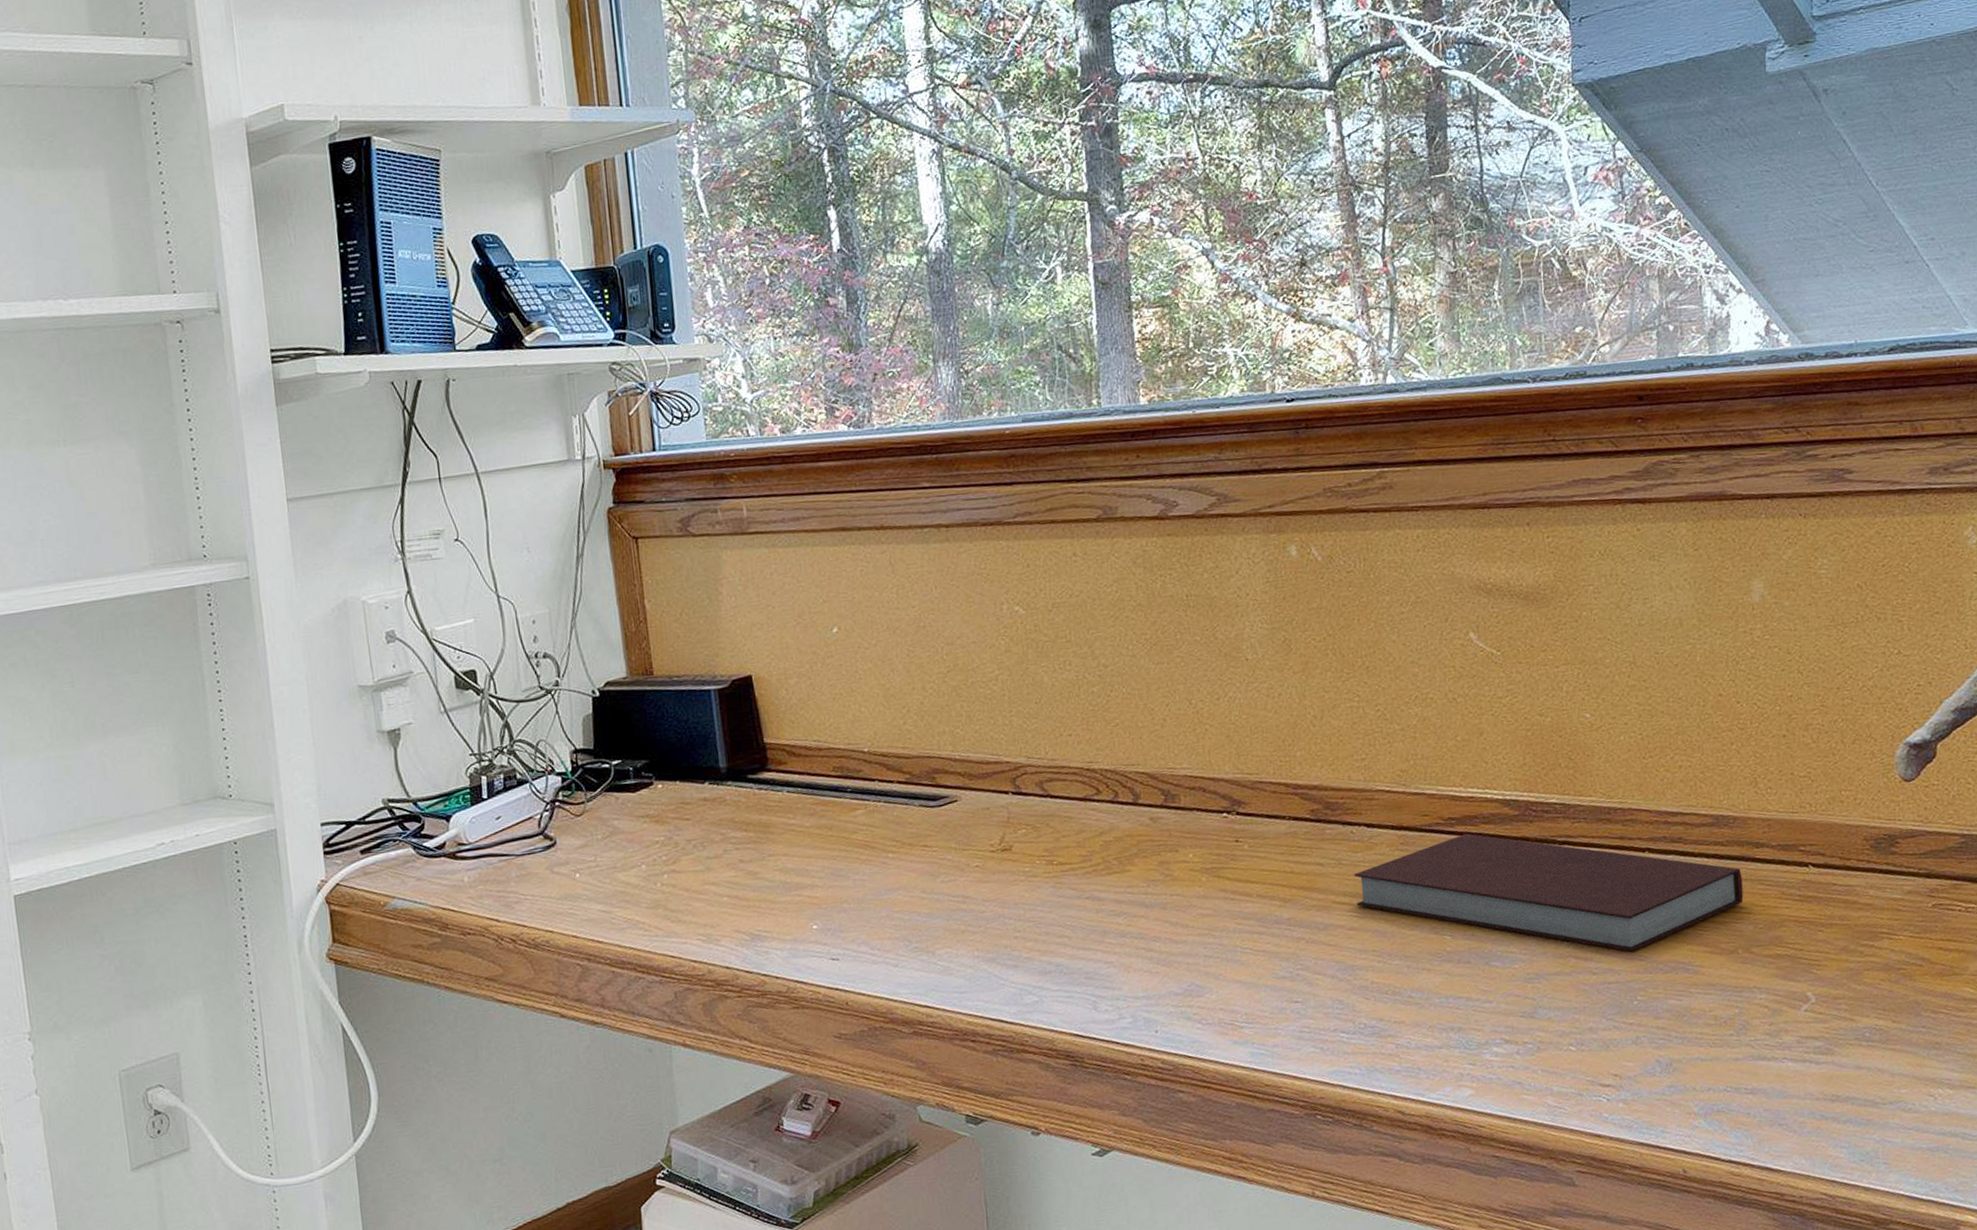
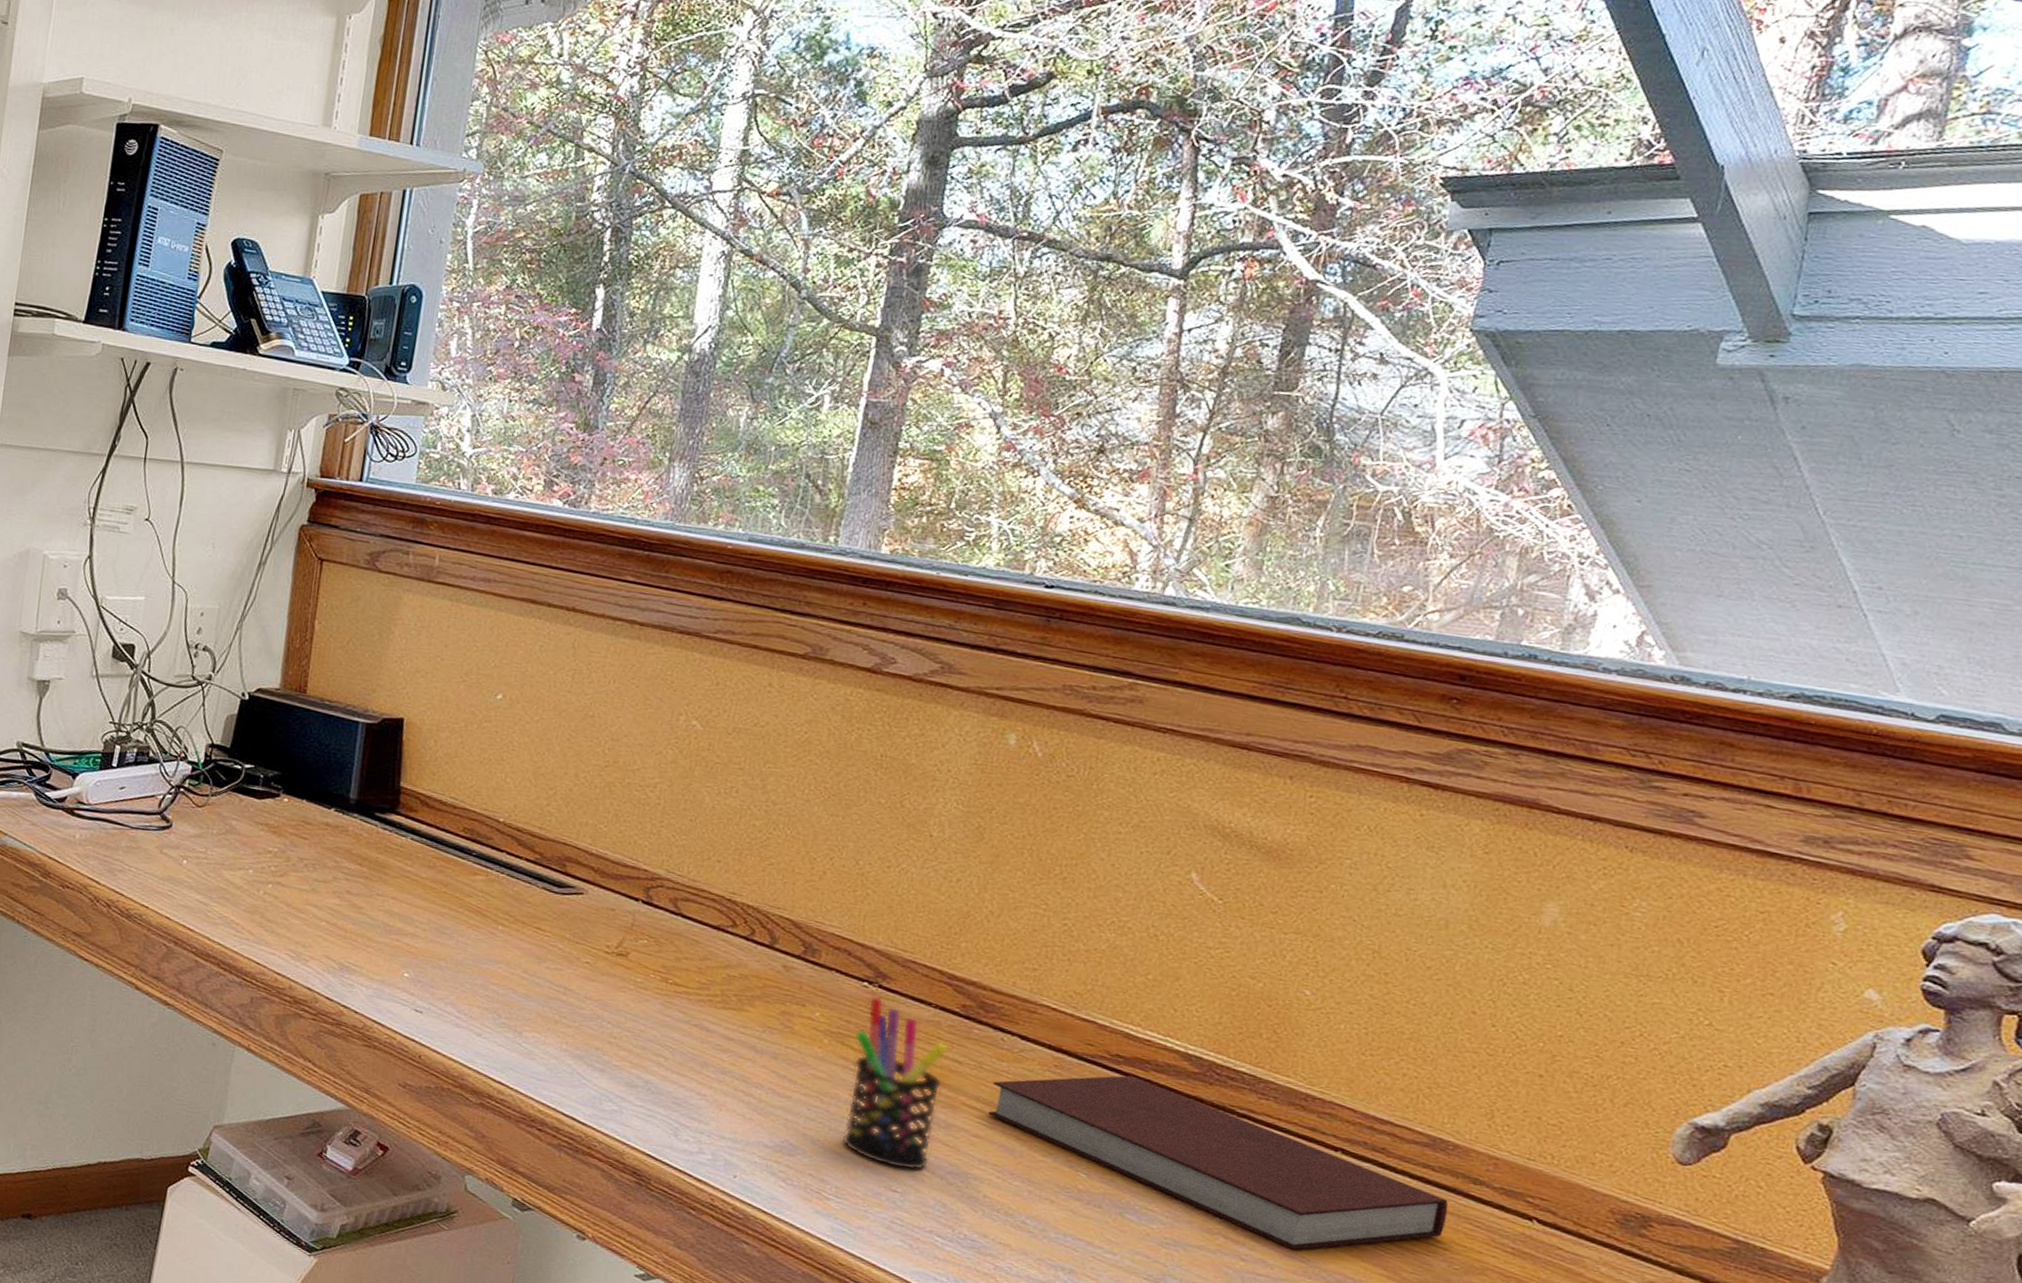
pen holder: none [1227,823,1318,981] -> present [841,995,948,1171]

